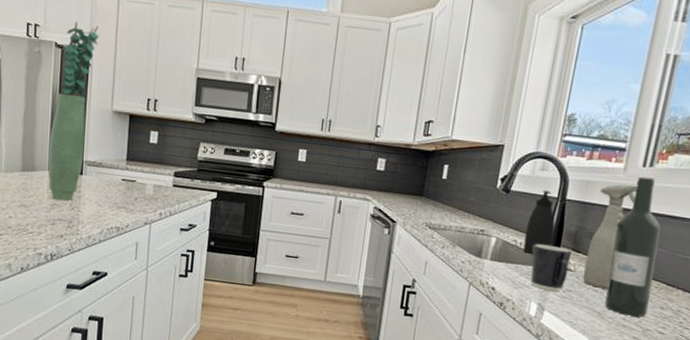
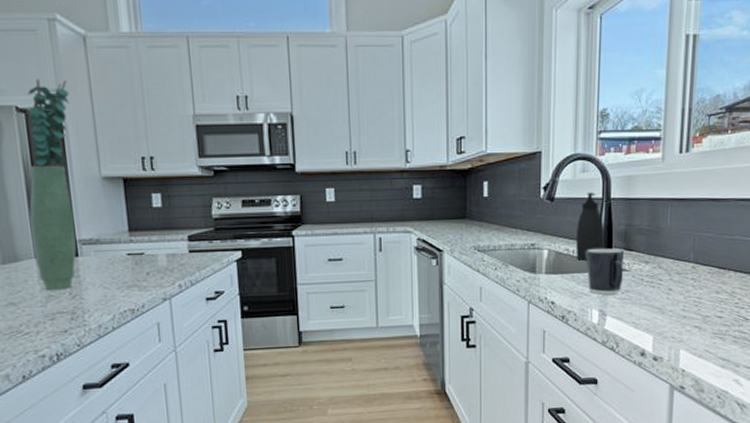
spray bottle: present [583,184,637,289] -> none [638,173,677,283]
wine bottle: present [604,176,662,317] -> none [662,163,706,306]

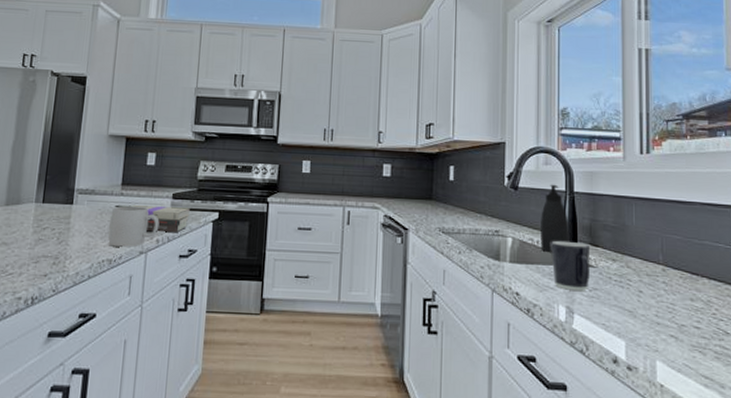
vase: present [28,78,77,291] -> none [35,49,97,235]
mug: none [123,251,179,296] -> present [108,205,160,248]
books: none [144,249,210,278] -> present [132,205,190,233]

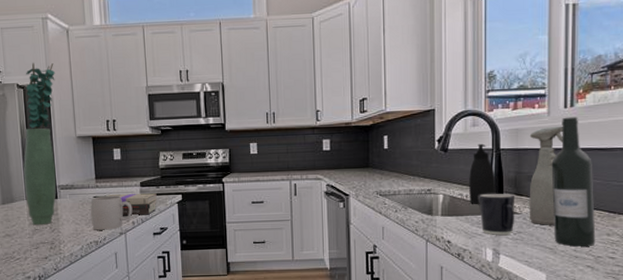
vase: none [35,49,97,235] -> present [23,62,57,226]
spray bottle: none [604,172,640,284] -> present [529,126,563,225]
wine bottle: none [628,164,679,312] -> present [551,116,596,247]

